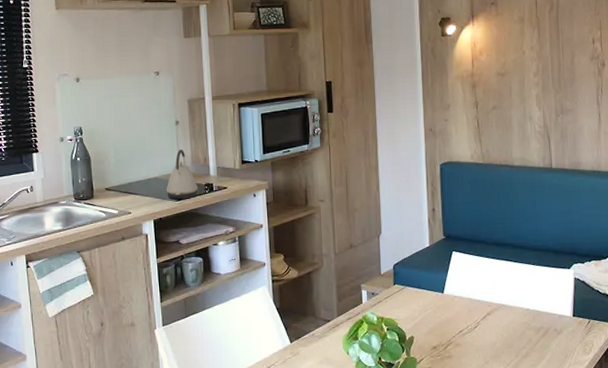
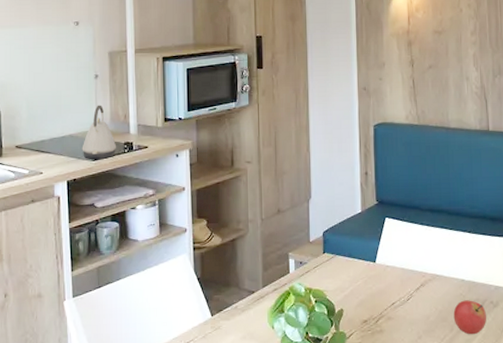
fruit: none [518,328,551,360] -> present [453,300,487,335]

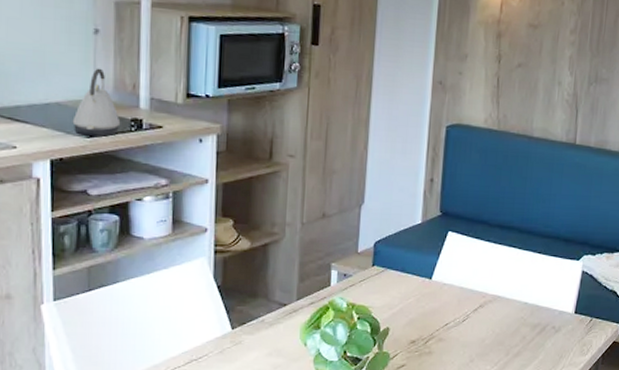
fruit: present [453,300,487,335] -> none [510,324,547,360]

